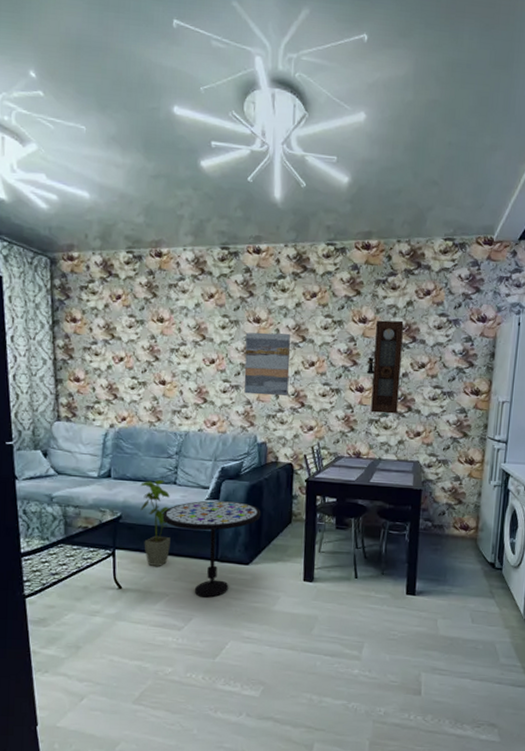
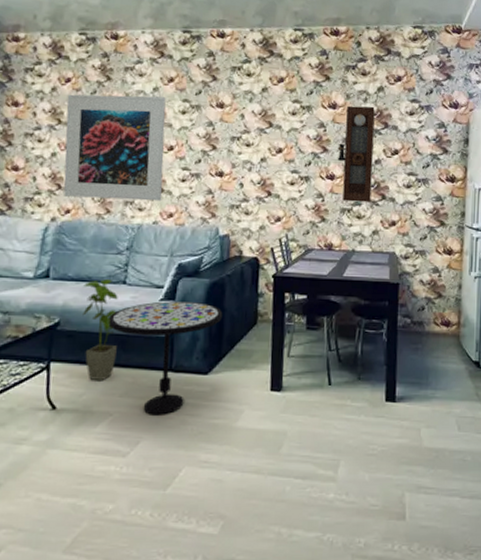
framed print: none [118,310,207,411] -> present [63,94,166,202]
wall art: present [244,332,291,396] -> none [205,118,256,185]

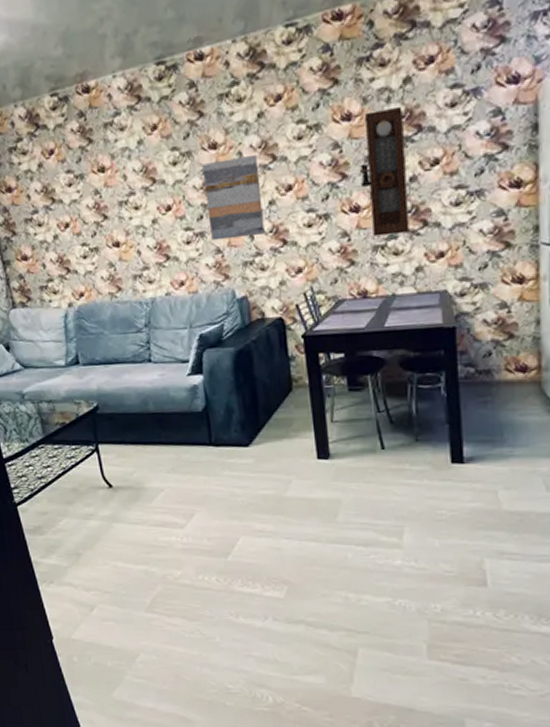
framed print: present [63,94,166,202] -> none [54,149,170,280]
house plant: present [82,278,118,381] -> none [112,358,157,460]
side table: present [108,300,223,415] -> none [142,373,255,489]
wall art: none [205,118,256,185] -> present [201,154,265,241]

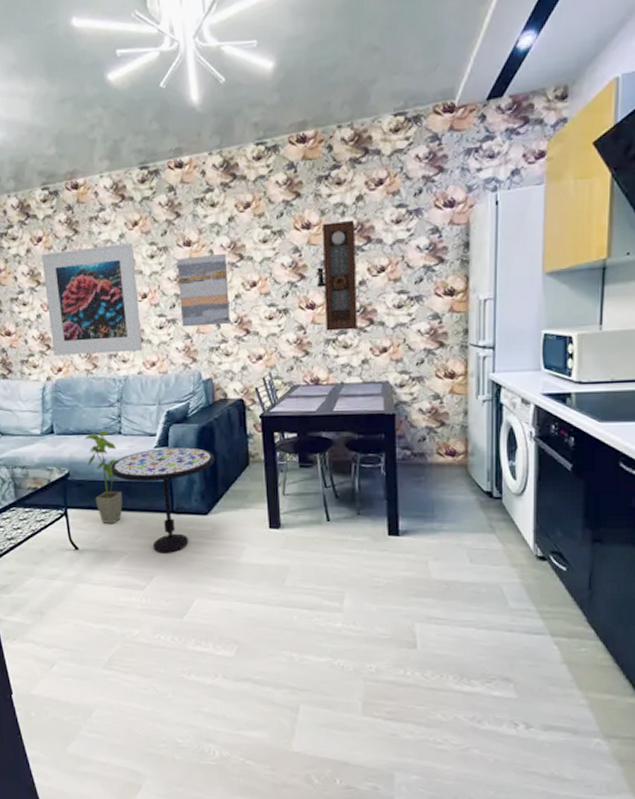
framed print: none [54,149,170,280] -> present [41,243,143,356]
house plant: none [112,358,157,460] -> present [84,430,123,524]
side table: none [142,373,255,489] -> present [111,446,215,553]

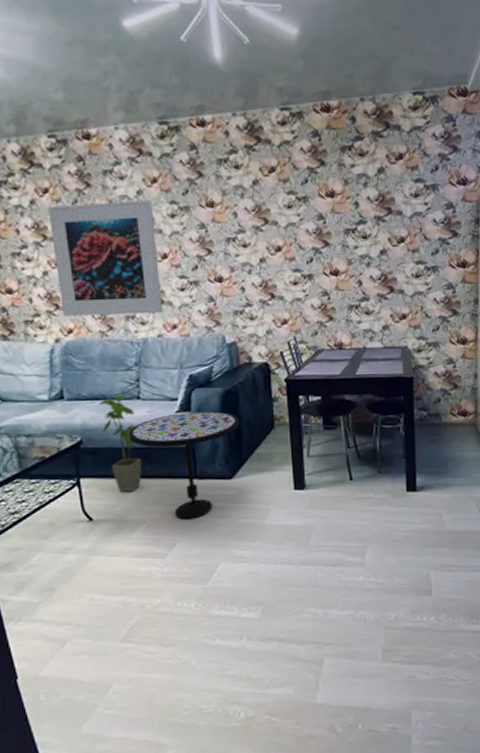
wall art: present [176,253,230,327] -> none [198,216,255,290]
pendulum clock: present [316,219,358,331] -> none [339,191,379,297]

